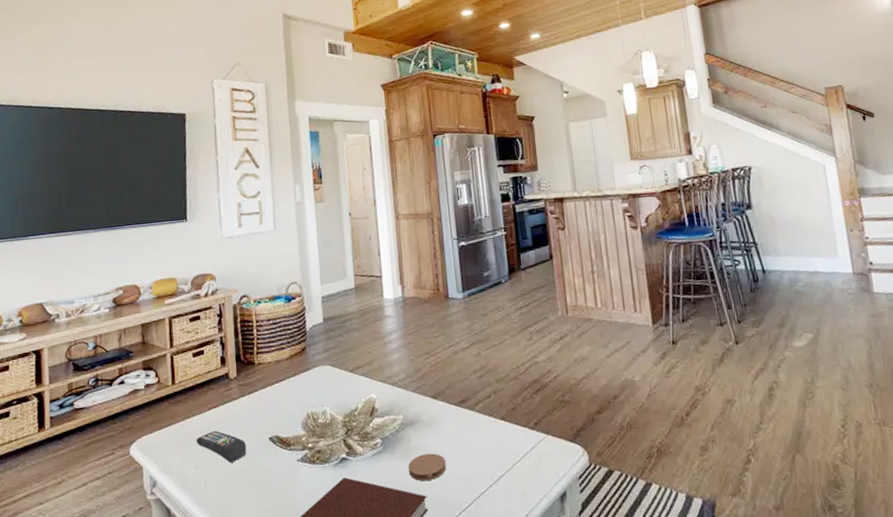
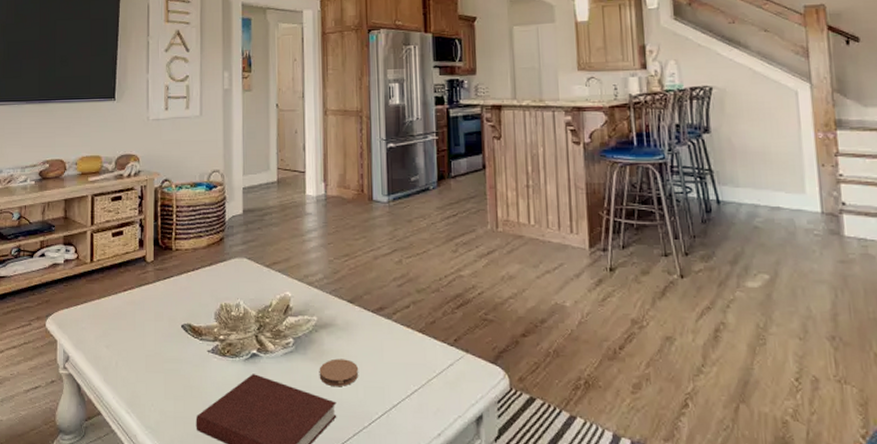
remote control: present [196,430,247,463] -> none [110,312,159,347]

